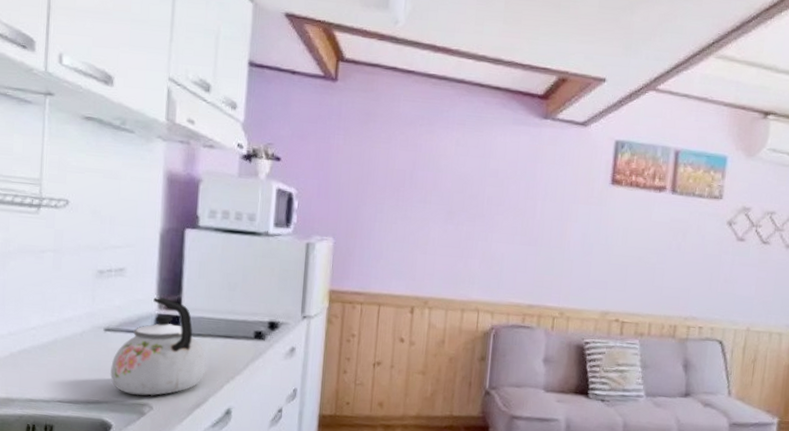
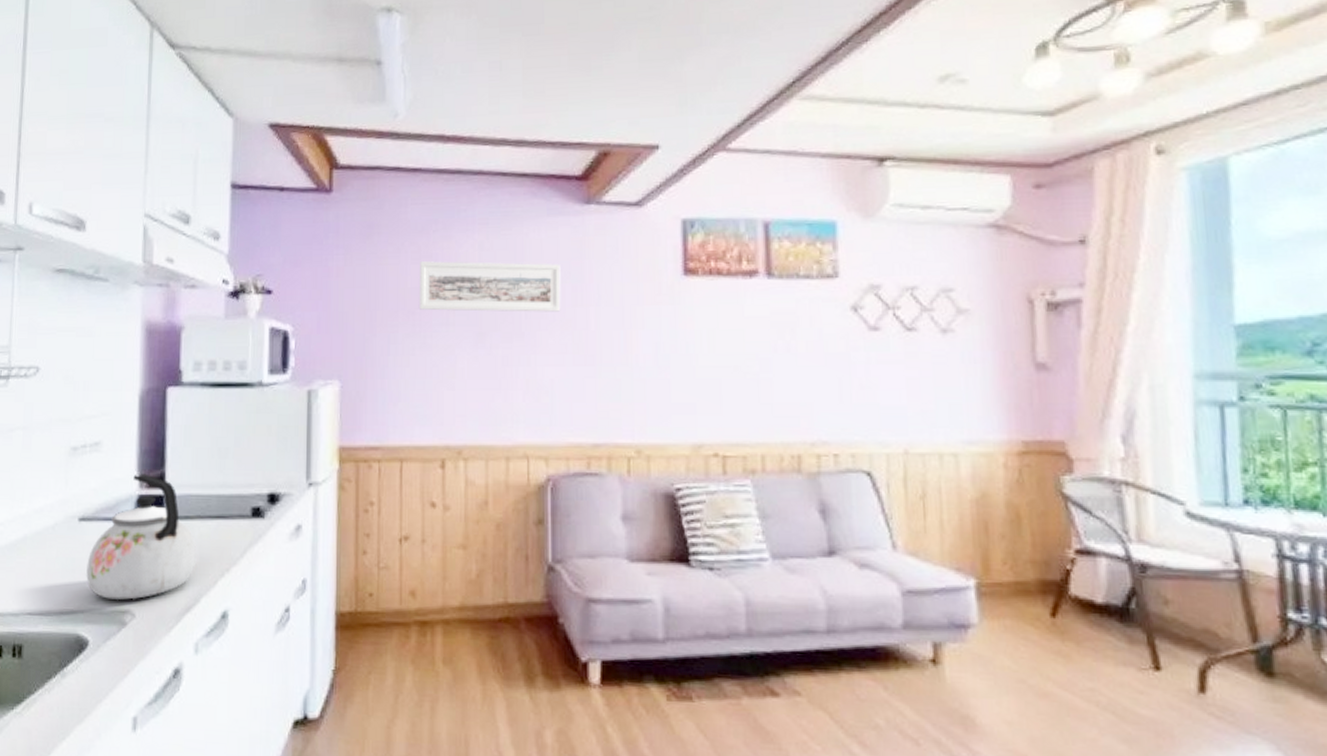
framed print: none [403,149,519,202] -> present [418,261,561,312]

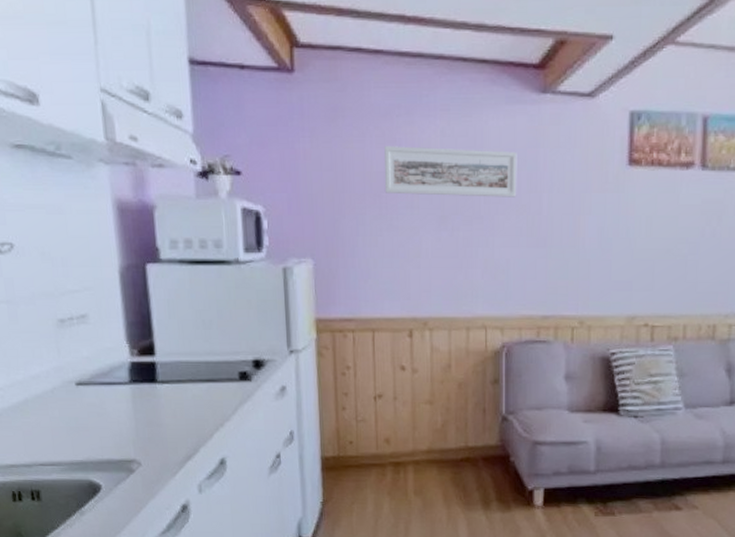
kettle: present [86,473,197,600] -> none [89,343,192,451]

